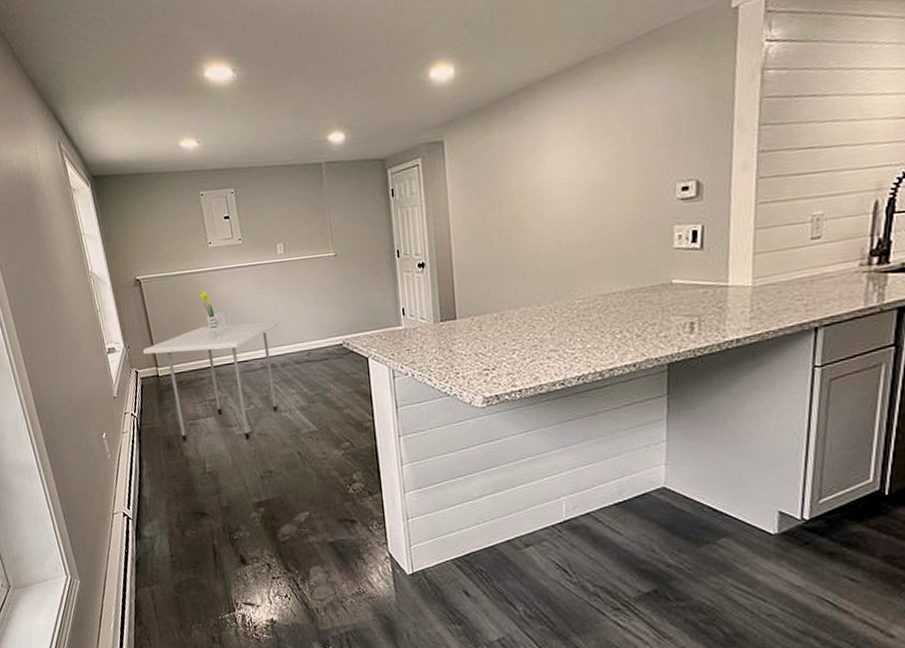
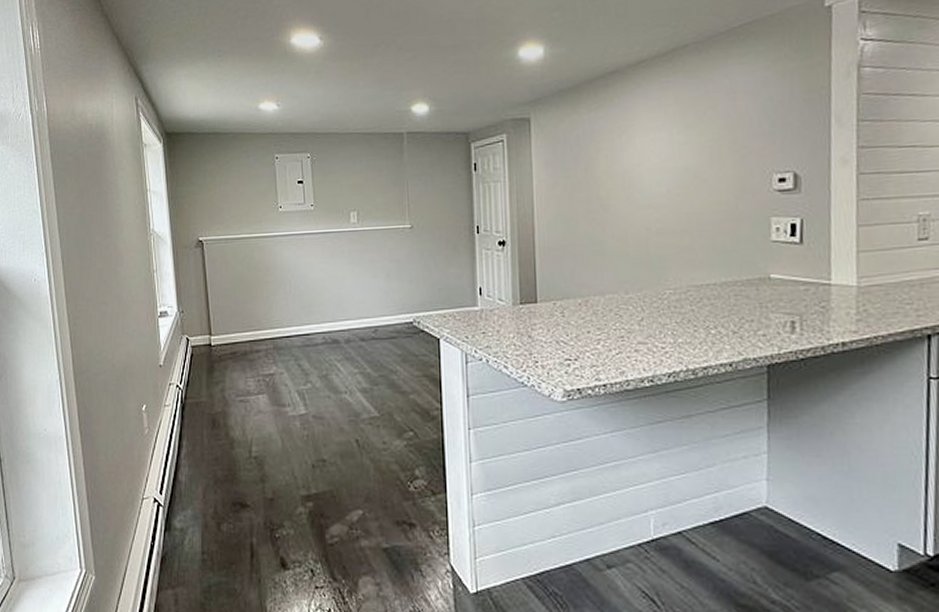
dining table: present [142,321,280,442] -> none [196,293,347,422]
bouquet: present [199,291,227,340] -> none [263,257,290,310]

